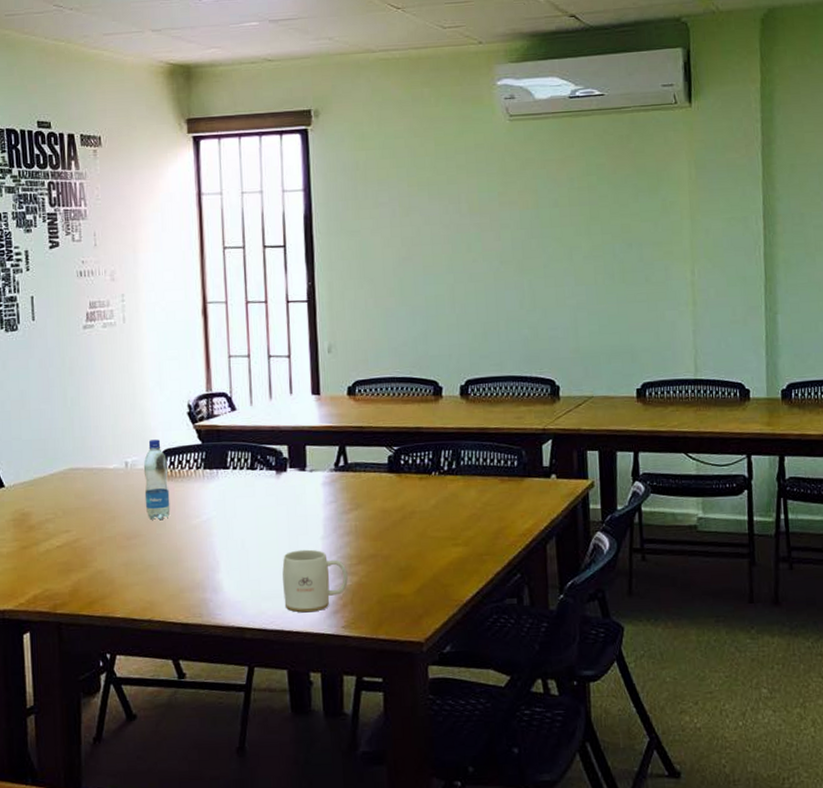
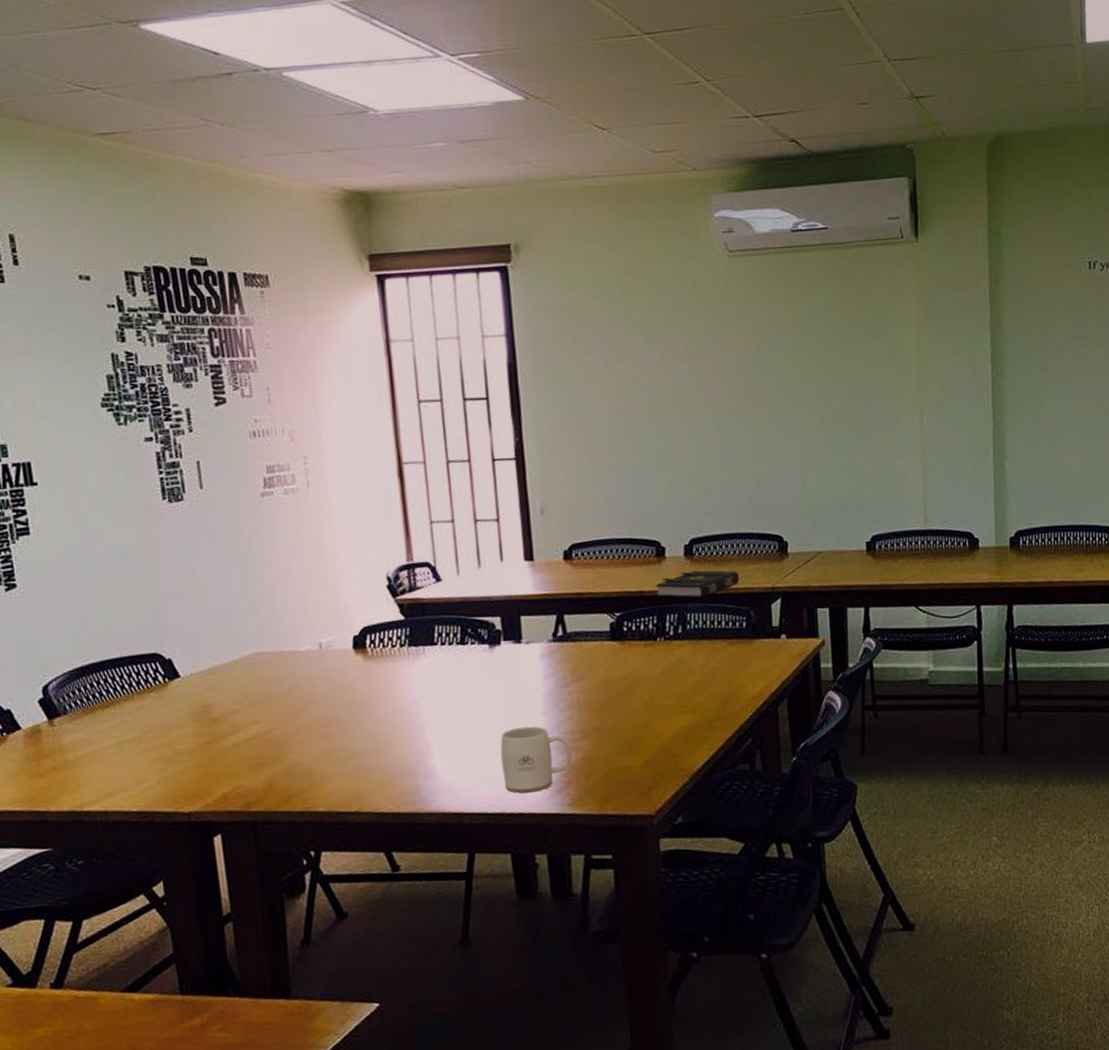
bottle: present [143,439,170,521] -> none [340,616,374,705]
spell book: none [432,409,513,436] -> present [655,570,740,598]

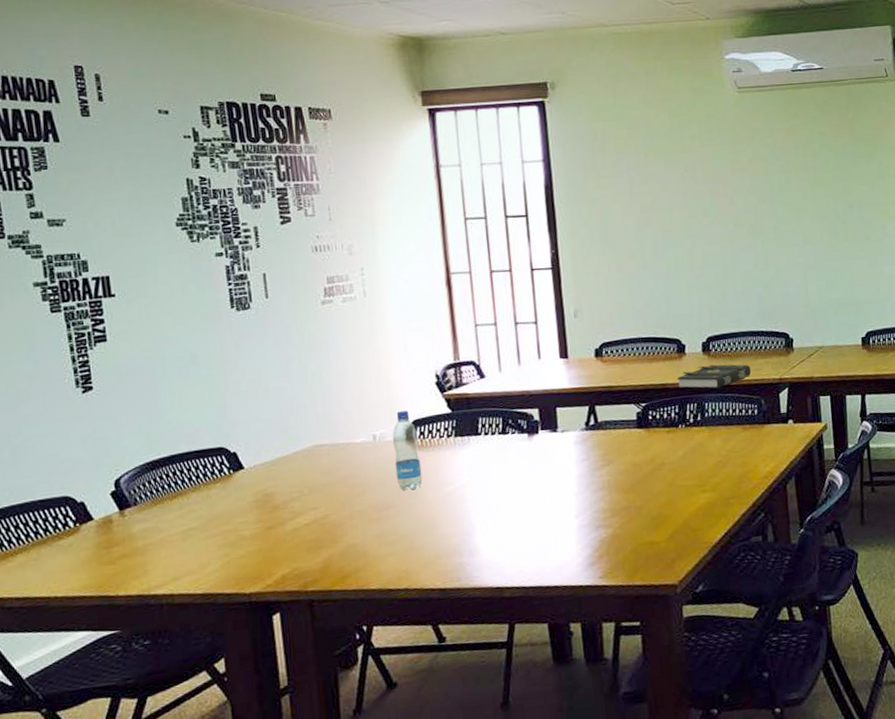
bottle: none [340,616,374,705] -> present [392,410,423,491]
mug: present [500,726,572,793] -> none [538,506,603,567]

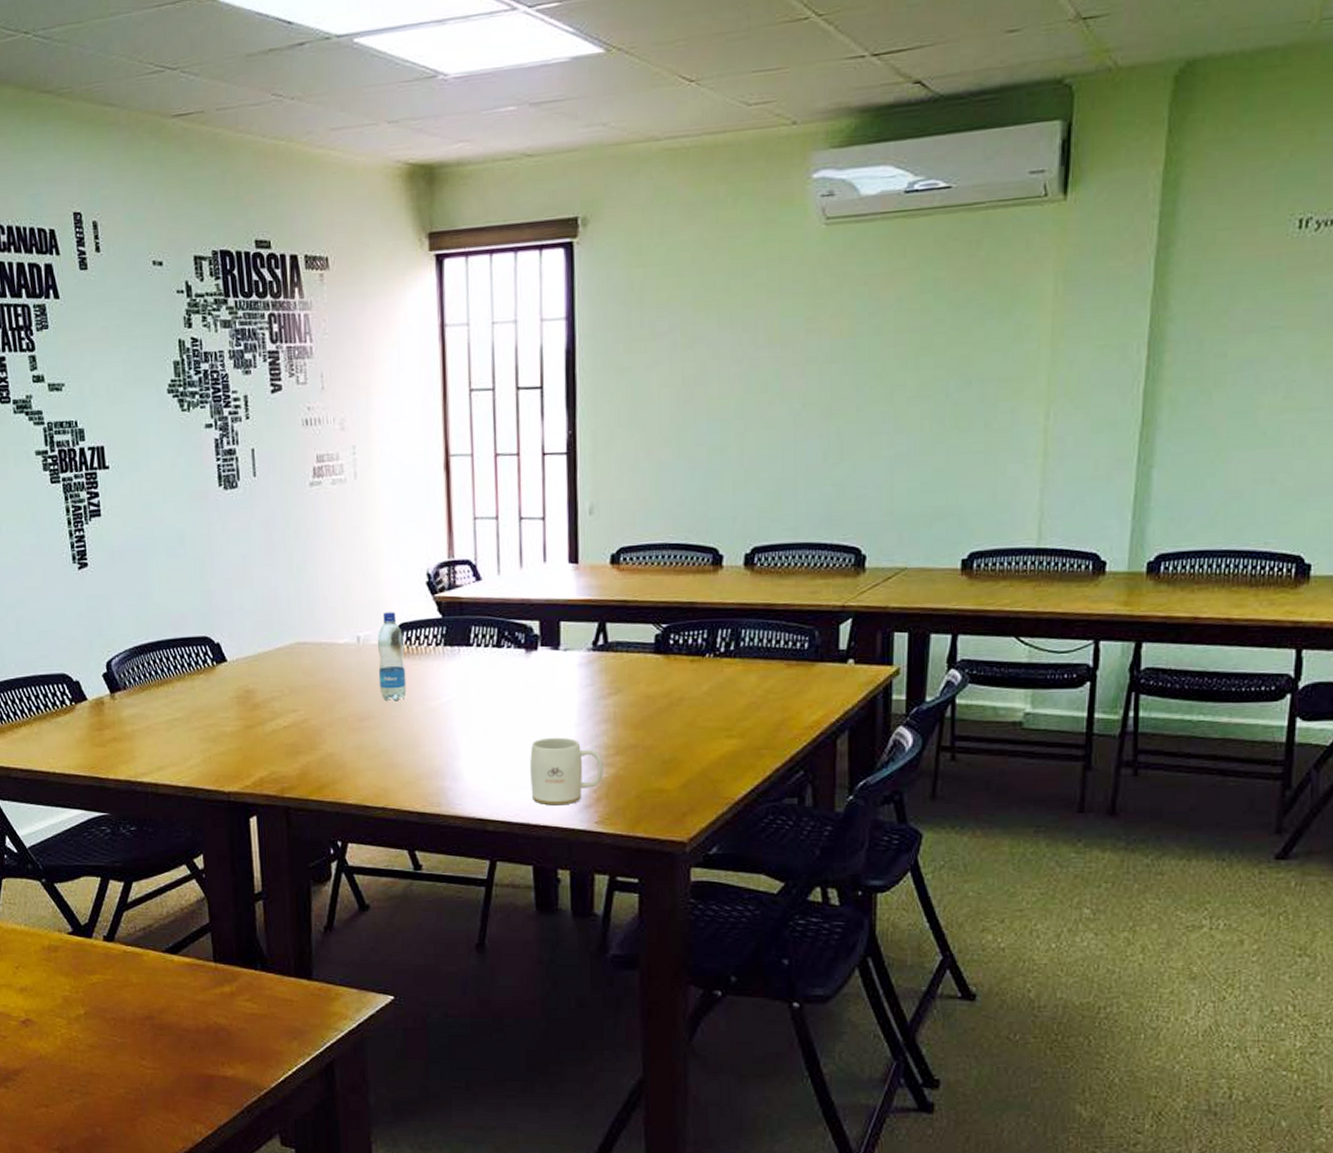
mug: none [538,506,603,567] -> present [530,737,603,806]
spell book: present [677,364,752,389] -> none [708,582,806,613]

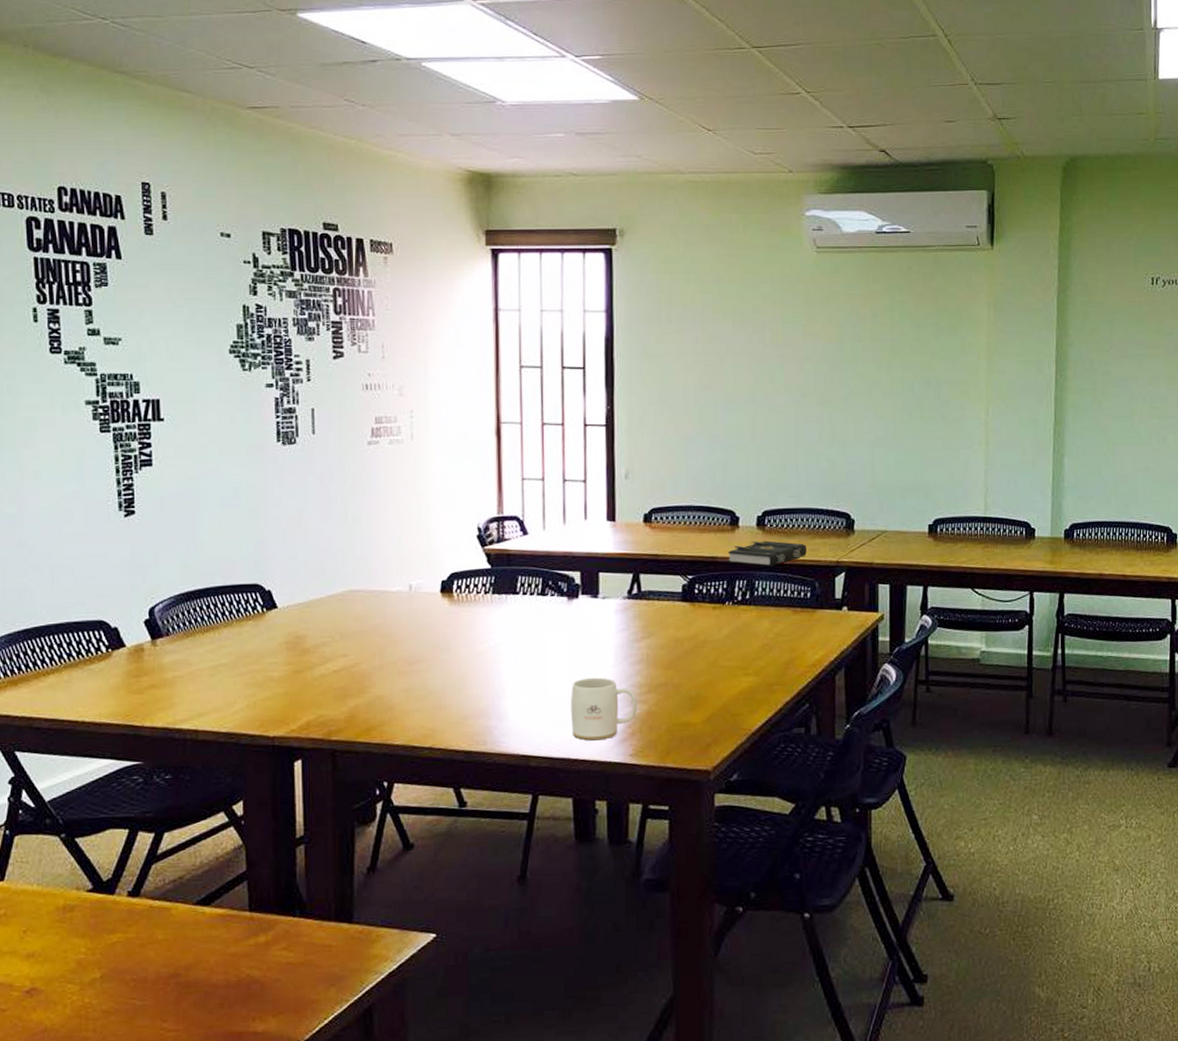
bottle: present [377,612,407,701] -> none [428,562,456,646]
spell book: none [708,582,806,613] -> present [727,540,807,567]

